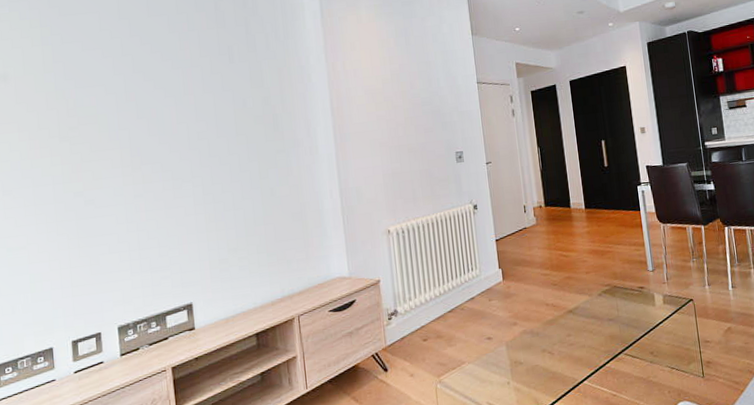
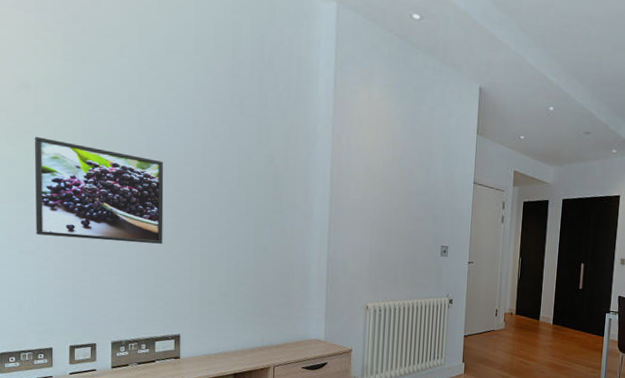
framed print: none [16,124,163,228] -> present [34,137,164,244]

